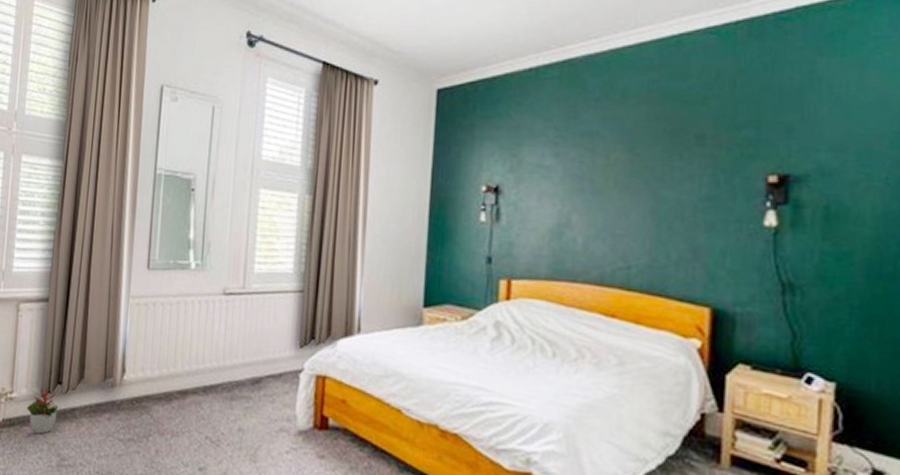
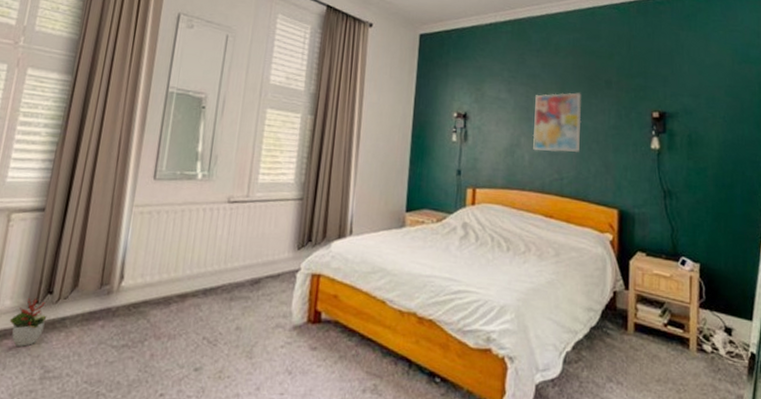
wall art: none [588,153,659,233] -> present [532,92,582,152]

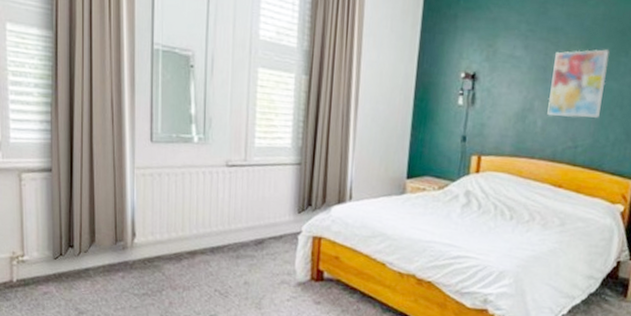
decorative plant: present [9,297,47,347] -> none [39,250,72,292]

